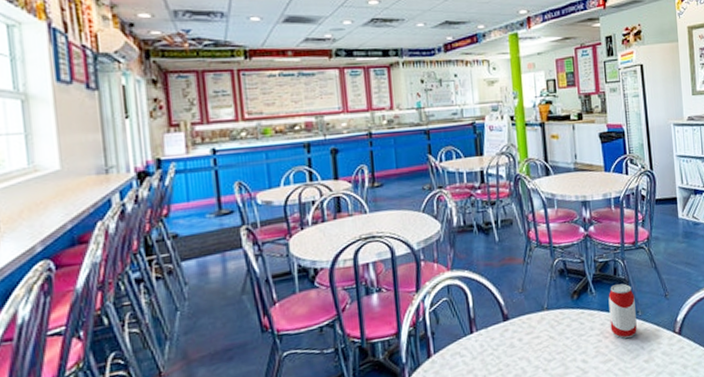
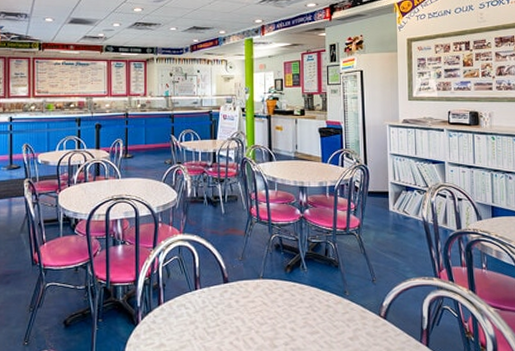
beverage can: present [608,283,637,339] -> none [318,264,344,315]

